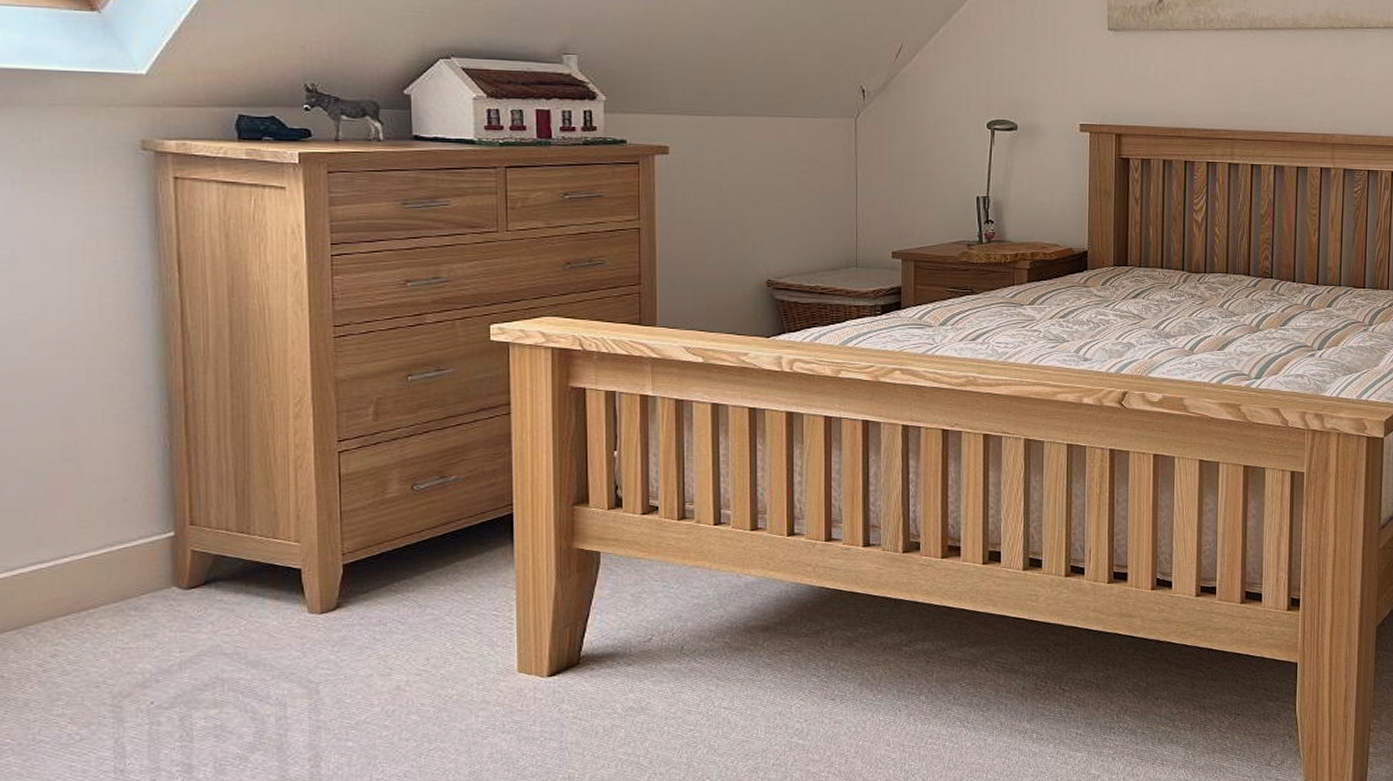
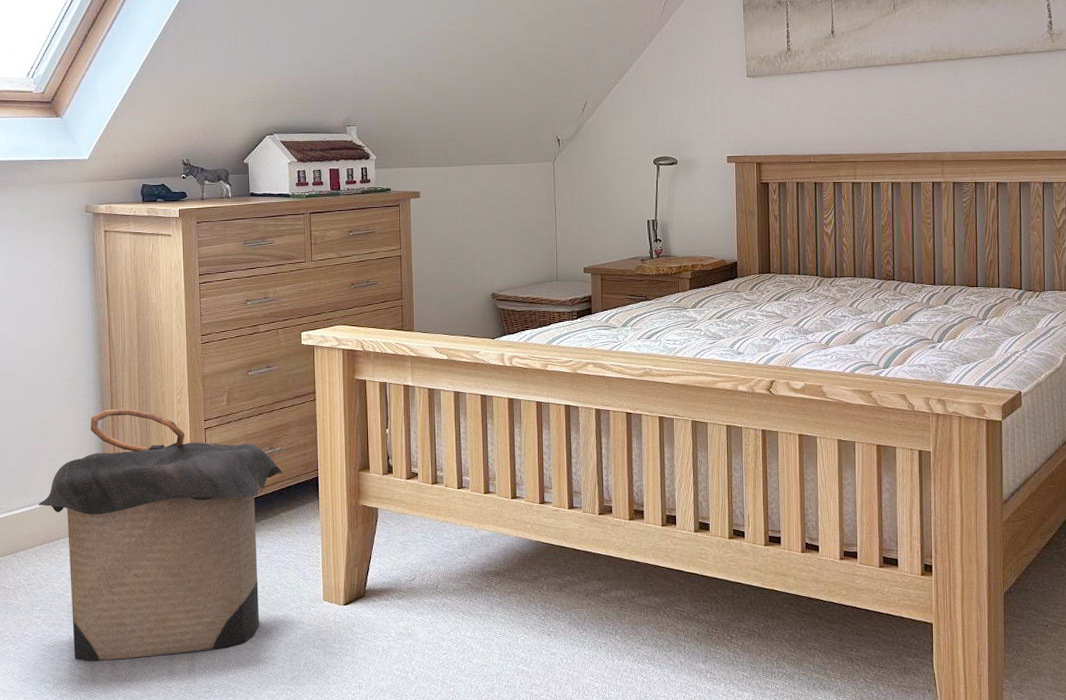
laundry hamper: none [59,425,458,771] -> present [37,409,282,661]

